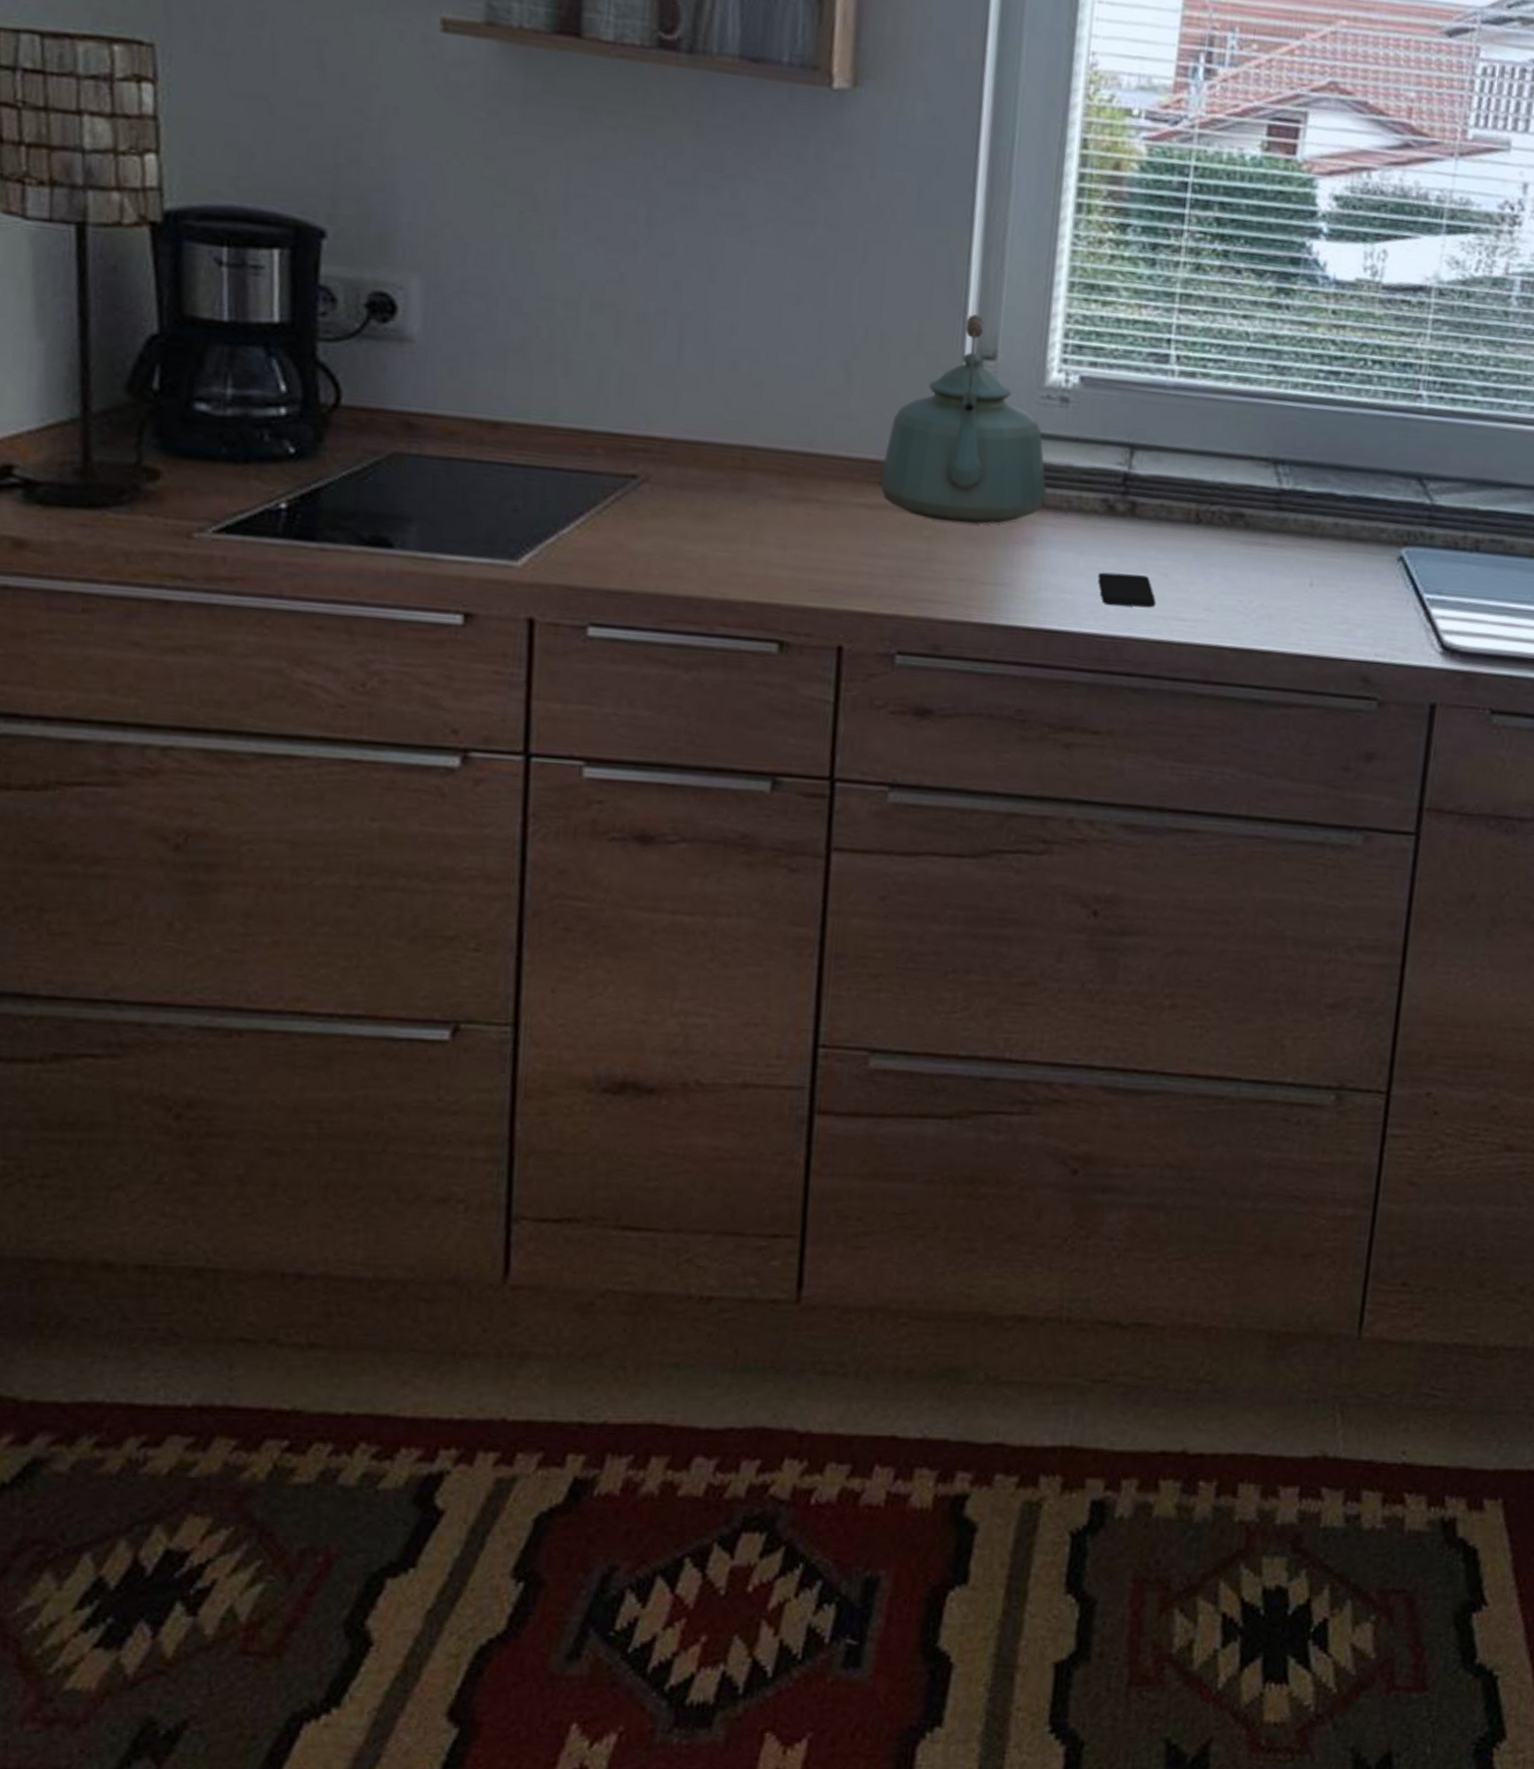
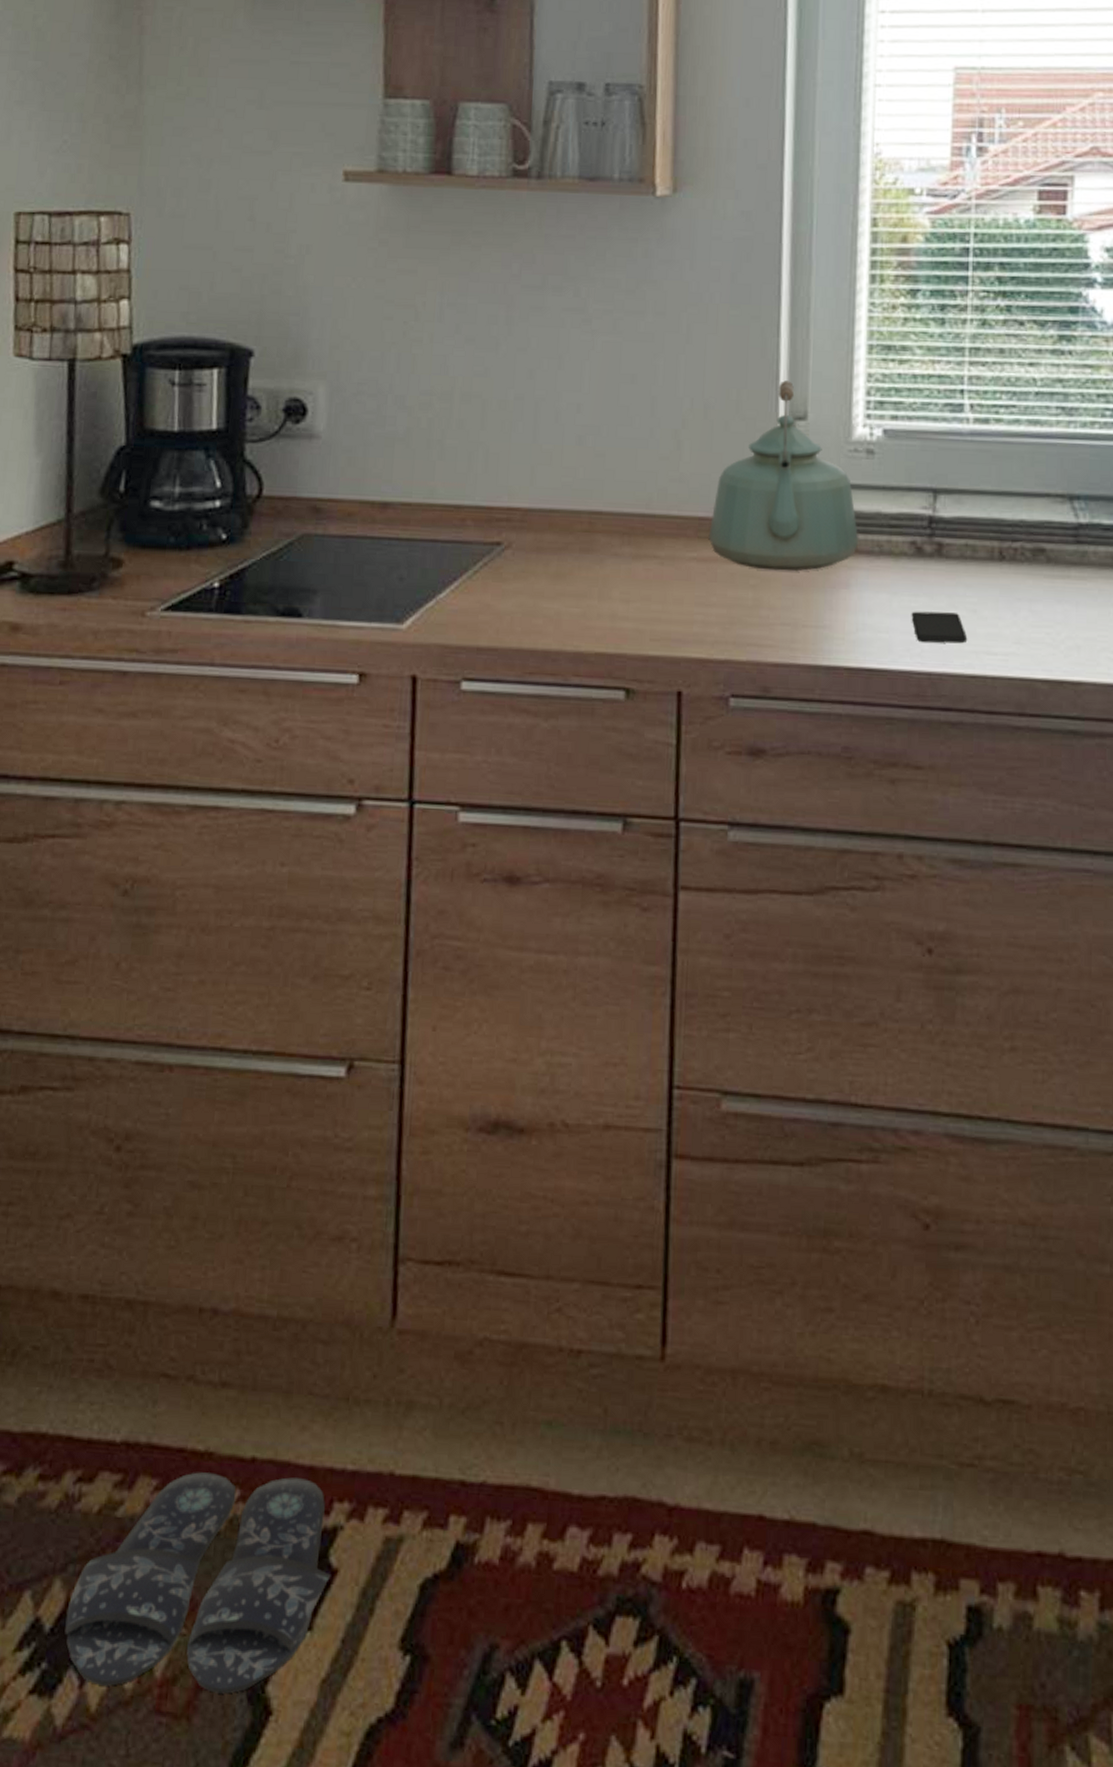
slippers: none [133,1430,437,1634] -> present [65,1472,331,1694]

